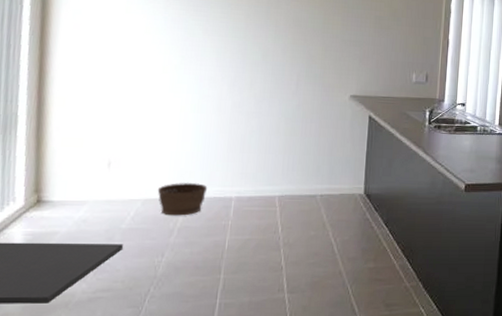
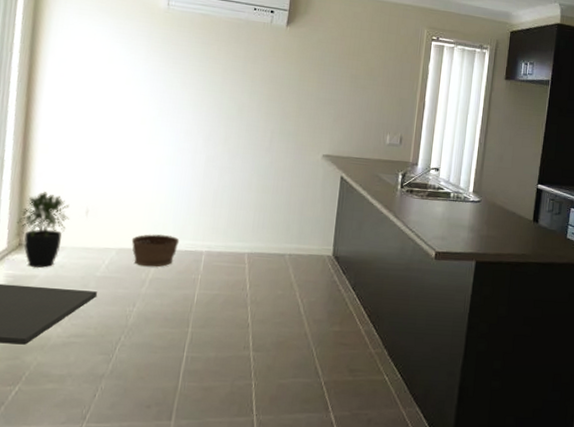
potted plant: none [33,146,90,224] -> present [16,192,70,268]

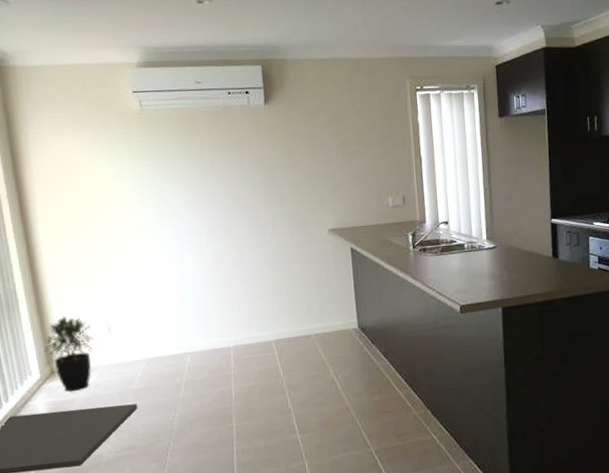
basket: present [131,234,180,267] -> none [158,337,206,372]

